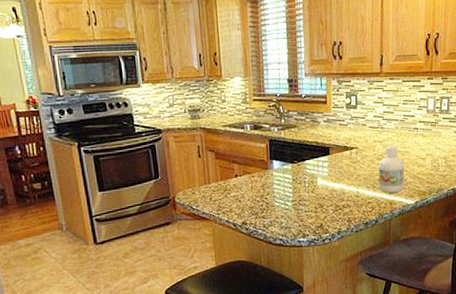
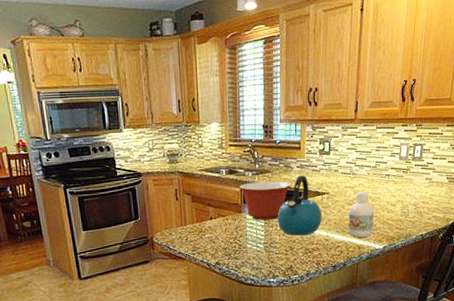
mixing bowl: none [265,136,318,177] -> present [239,181,291,220]
kettle: none [305,130,352,193] -> present [277,175,322,236]

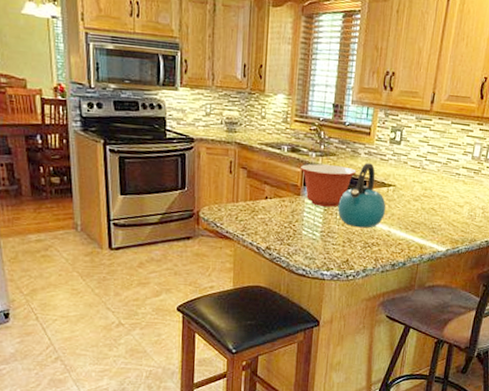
bottle: present [348,191,374,238] -> none [412,188,441,238]

